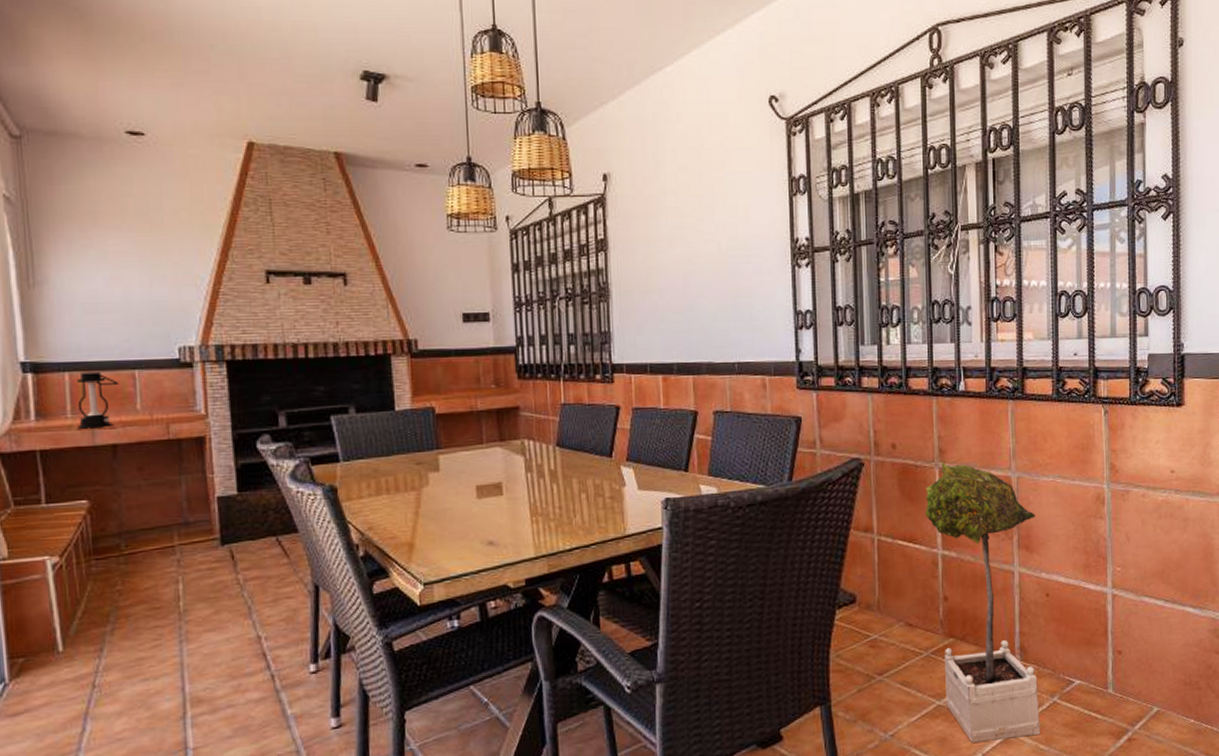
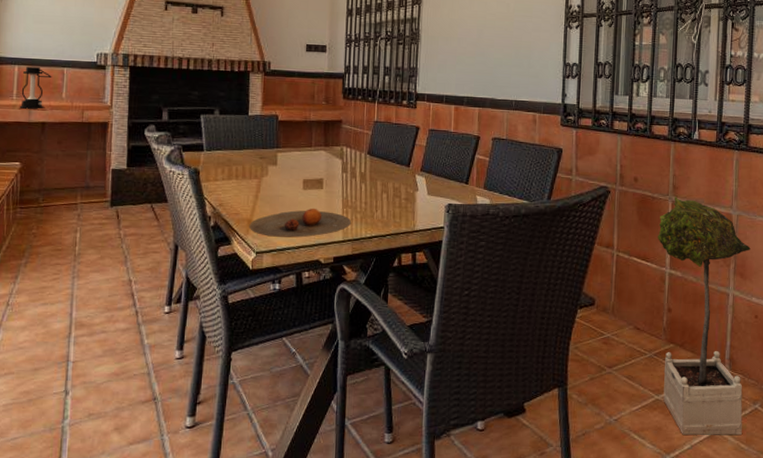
plate: none [410,520,545,563] -> present [249,208,352,238]

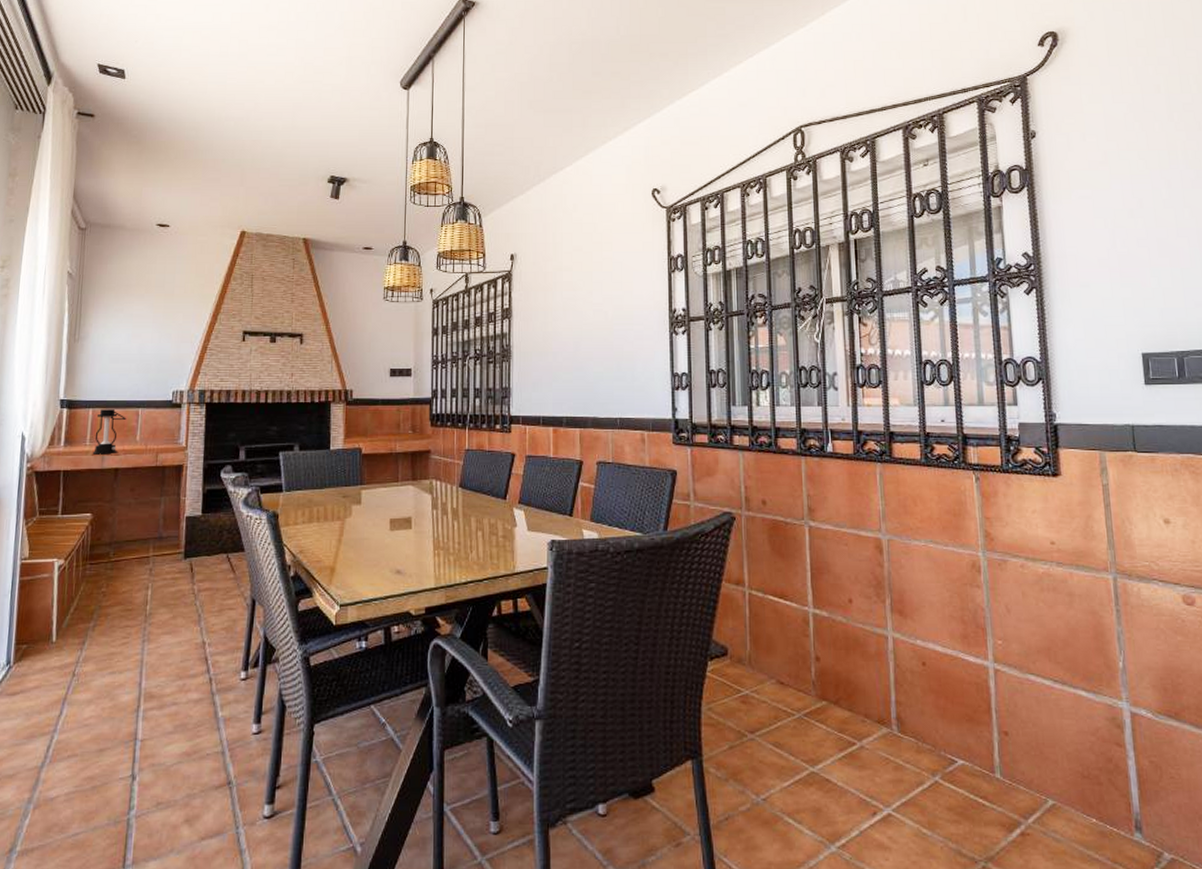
plate: present [249,208,352,238] -> none [332,551,444,588]
potted tree: present [658,196,751,435] -> none [795,521,922,817]

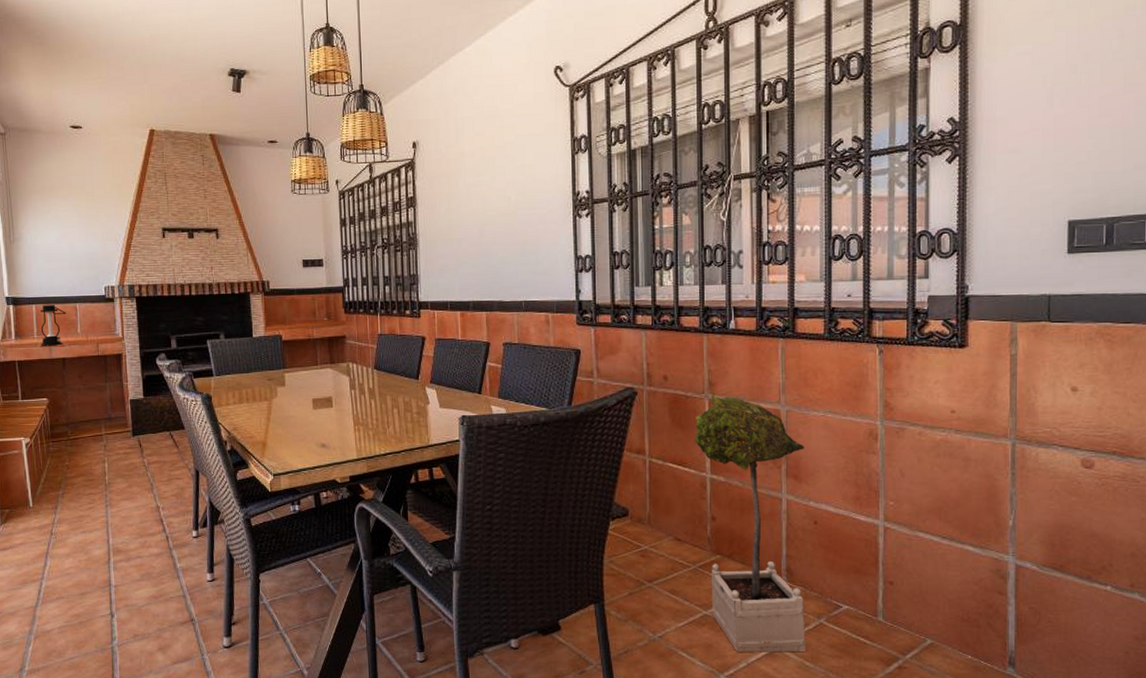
potted tree: none [795,521,922,817] -> present [695,394,806,653]

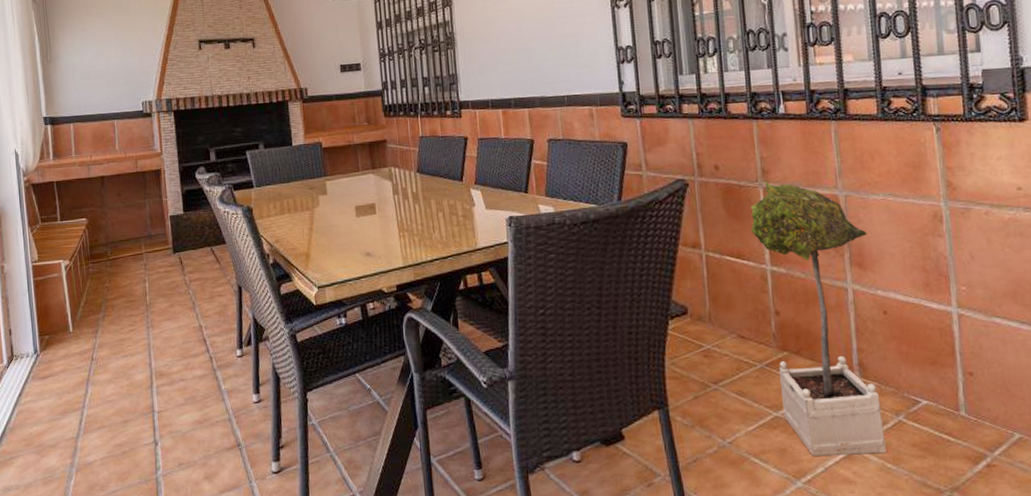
lantern: present [40,305,66,346] -> none [78,123,104,165]

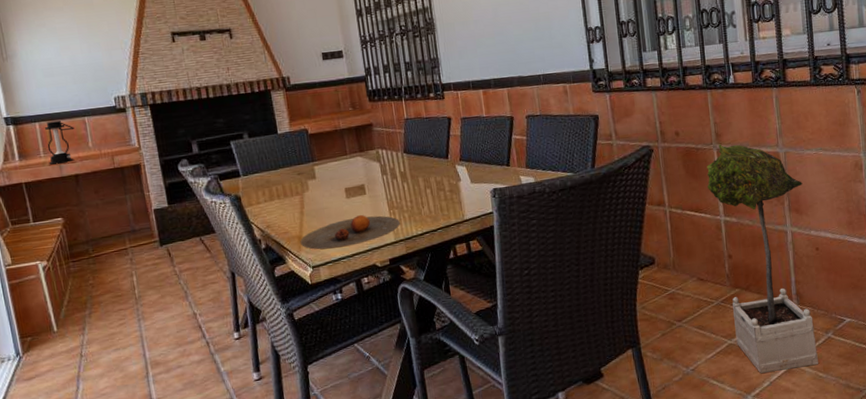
lantern: none [78,123,104,165] -> present [45,121,75,165]
plate: none [307,235,410,270] -> present [300,214,401,250]

